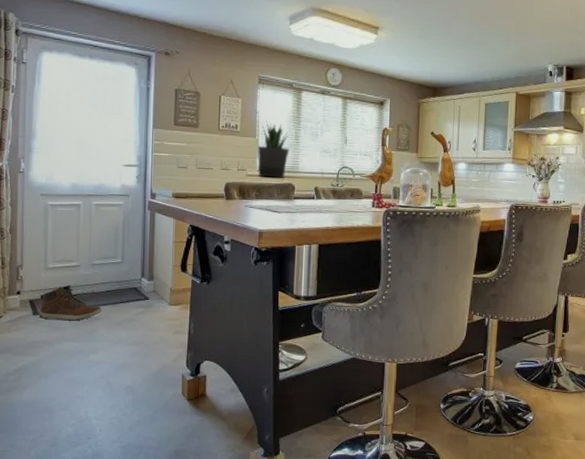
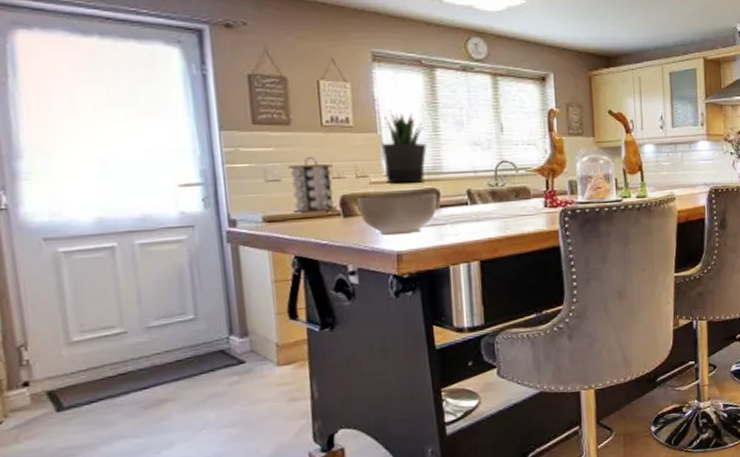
boot: present [38,284,102,321] -> none [64,360,172,416]
spice rack: none [193,152,223,195] -> present [287,157,337,215]
bowl: none [235,185,293,217] -> present [356,193,437,235]

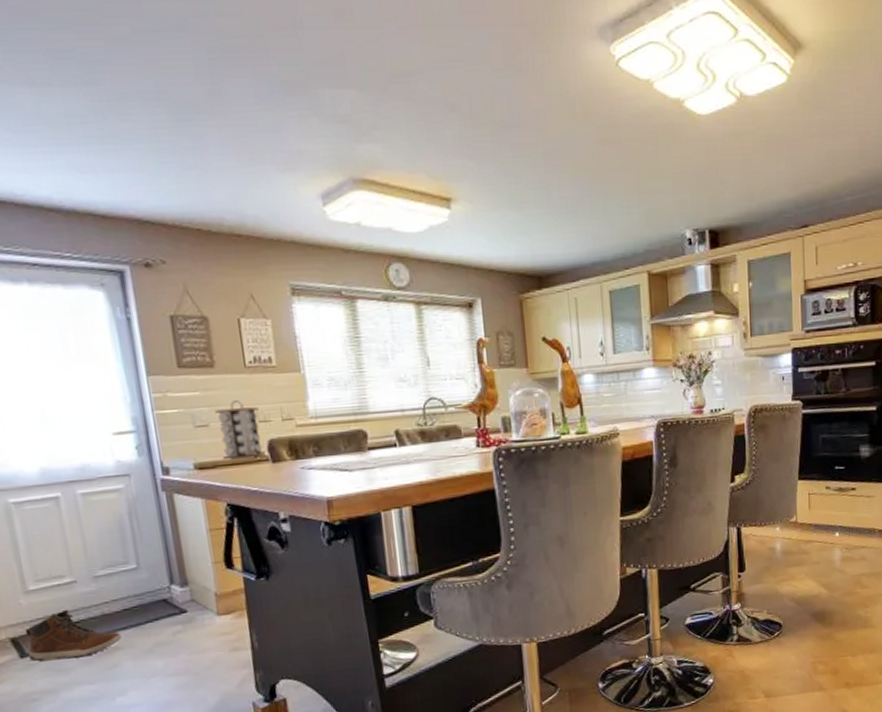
boot: none [64,360,172,416] -> present [25,609,121,662]
bowl: present [356,193,437,235] -> none [283,434,365,480]
planter: present [382,109,427,184] -> none [306,346,352,426]

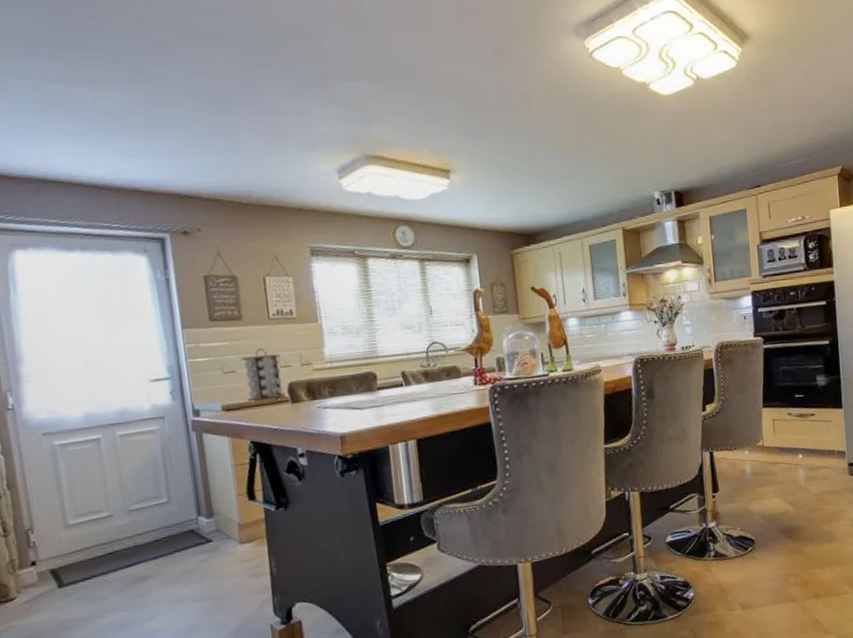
boot: present [25,609,121,662] -> none [64,541,152,591]

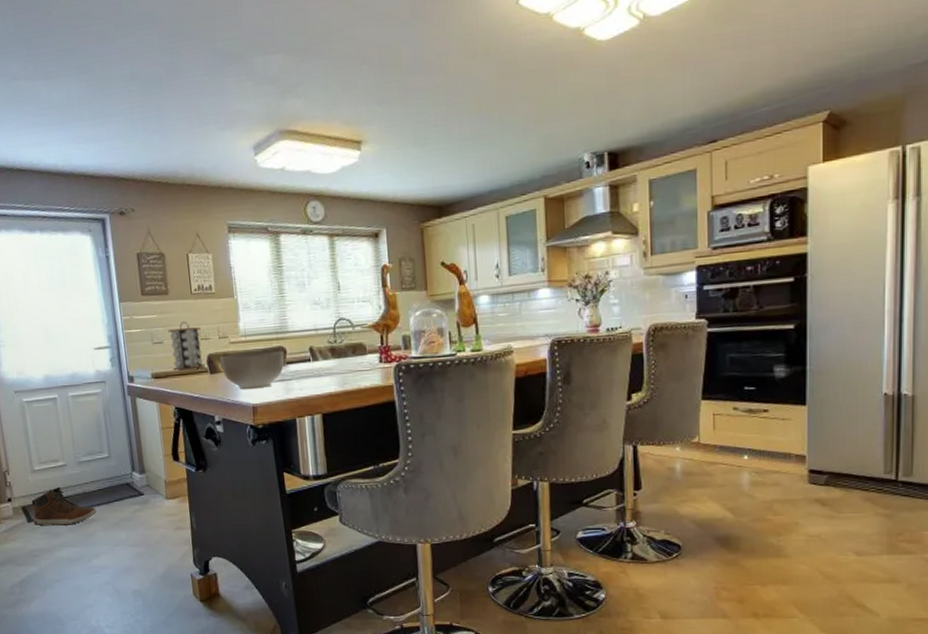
boot: none [64,541,152,591] -> present [31,486,96,526]
bowl: none [302,376,375,418] -> present [219,351,284,389]

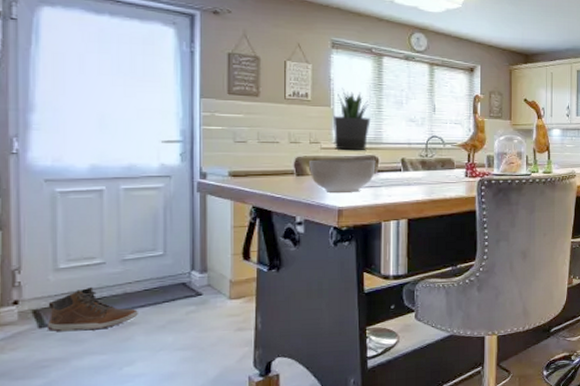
spice rack: present [167,322,205,372] -> none [253,124,291,172]
planter: none [238,275,275,343] -> present [334,88,371,150]

